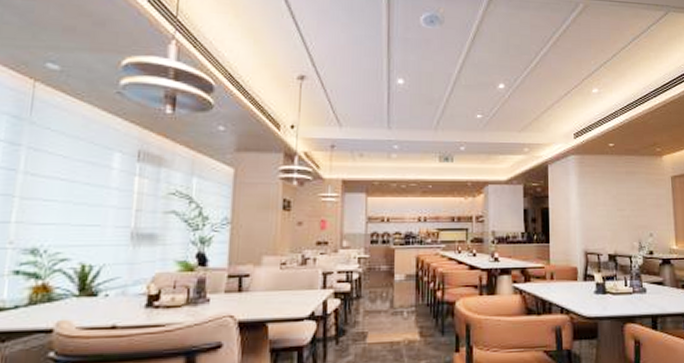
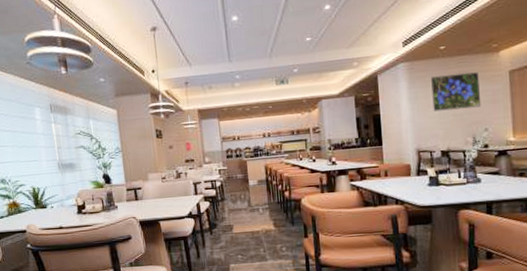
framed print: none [600,173,647,211] -> present [431,72,482,112]

